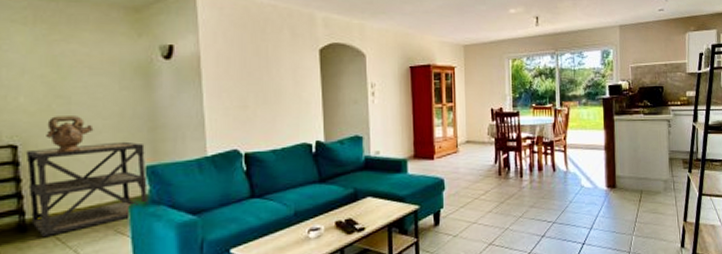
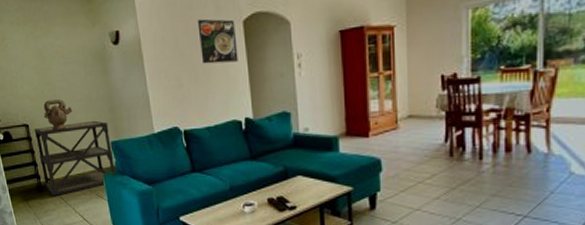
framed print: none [270,43,312,87] -> present [197,18,238,64]

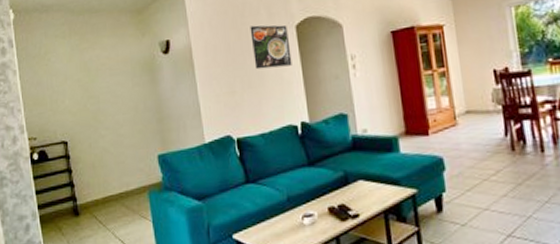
shelving unit: present [34,120,115,196] -> none [73,133,162,220]
decorative urn: present [43,99,73,131] -> none [85,113,117,147]

